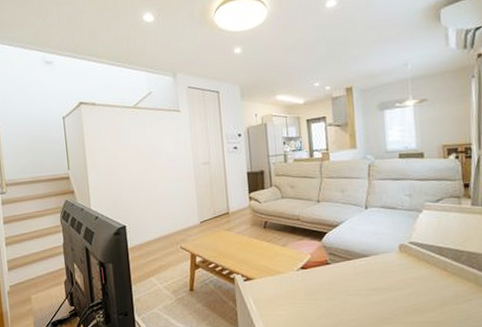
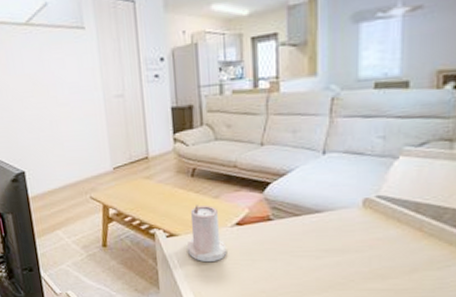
candle: none [261,252,295,303] -> present [186,205,227,263]

